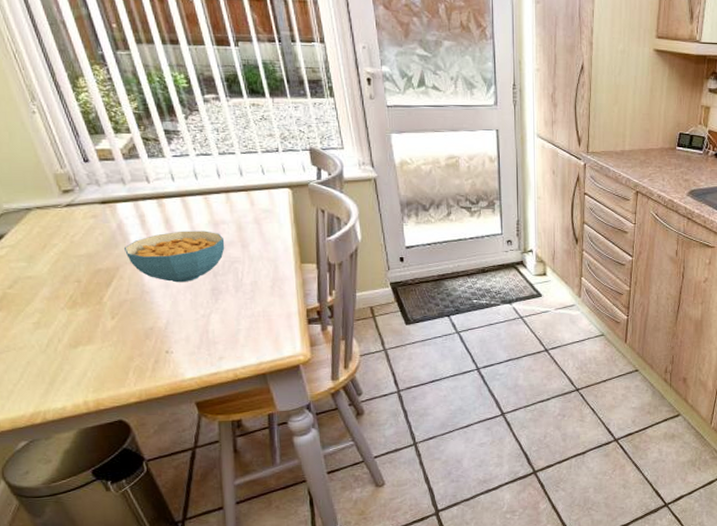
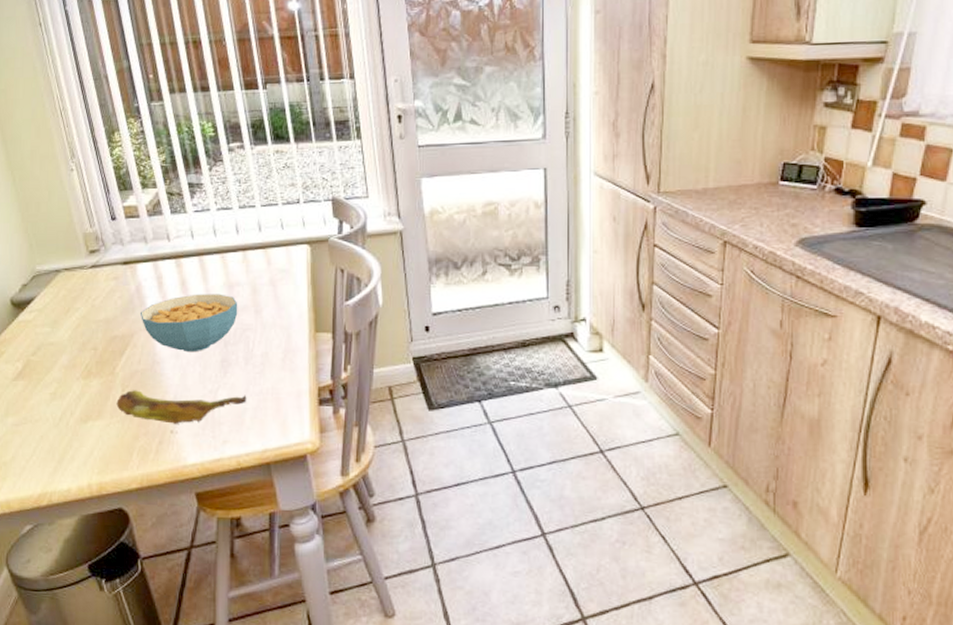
banana: none [106,317,239,345] -> present [116,390,247,424]

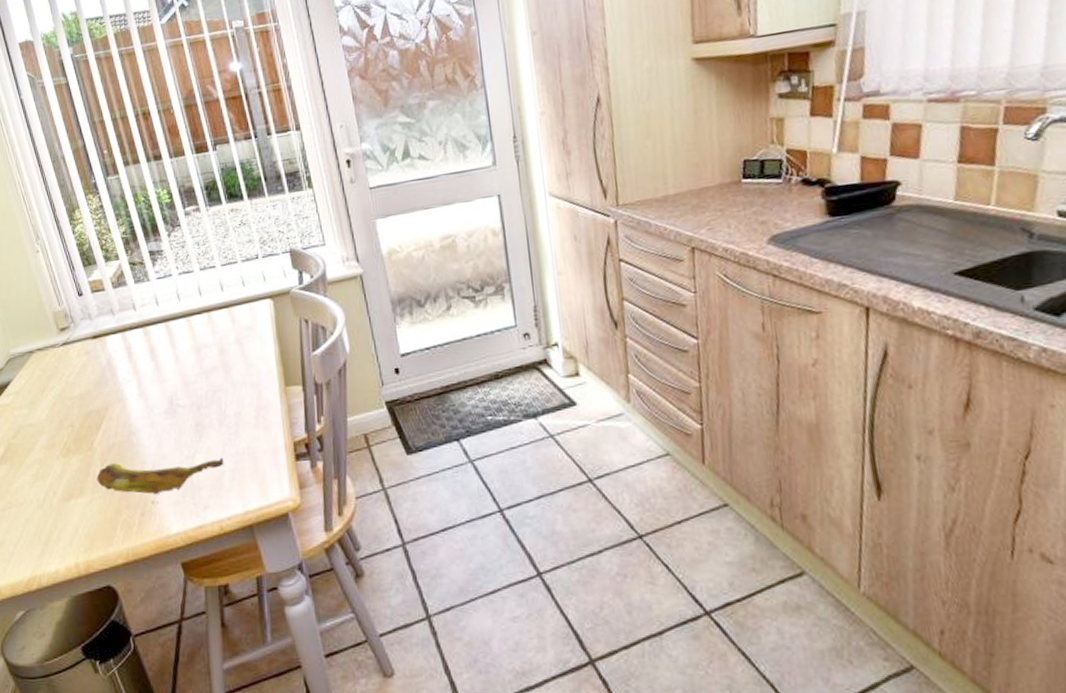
cereal bowl: present [139,294,238,353] -> none [112,357,208,420]

